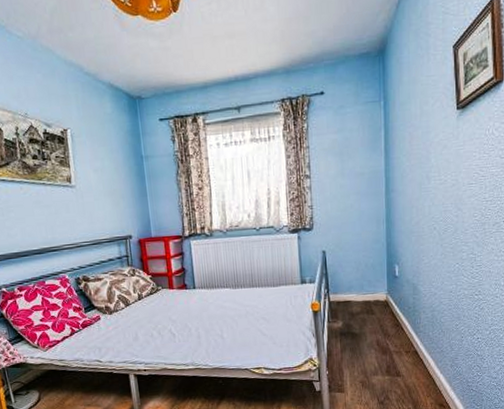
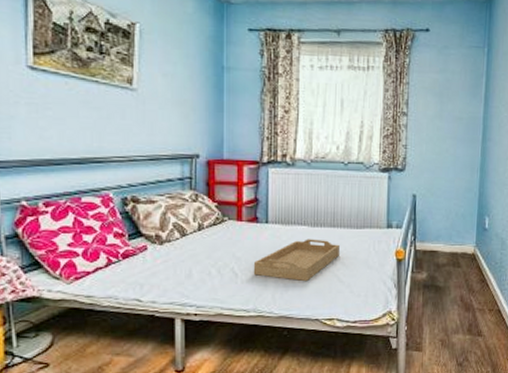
serving tray: none [187,299,260,337] -> present [253,239,339,282]

